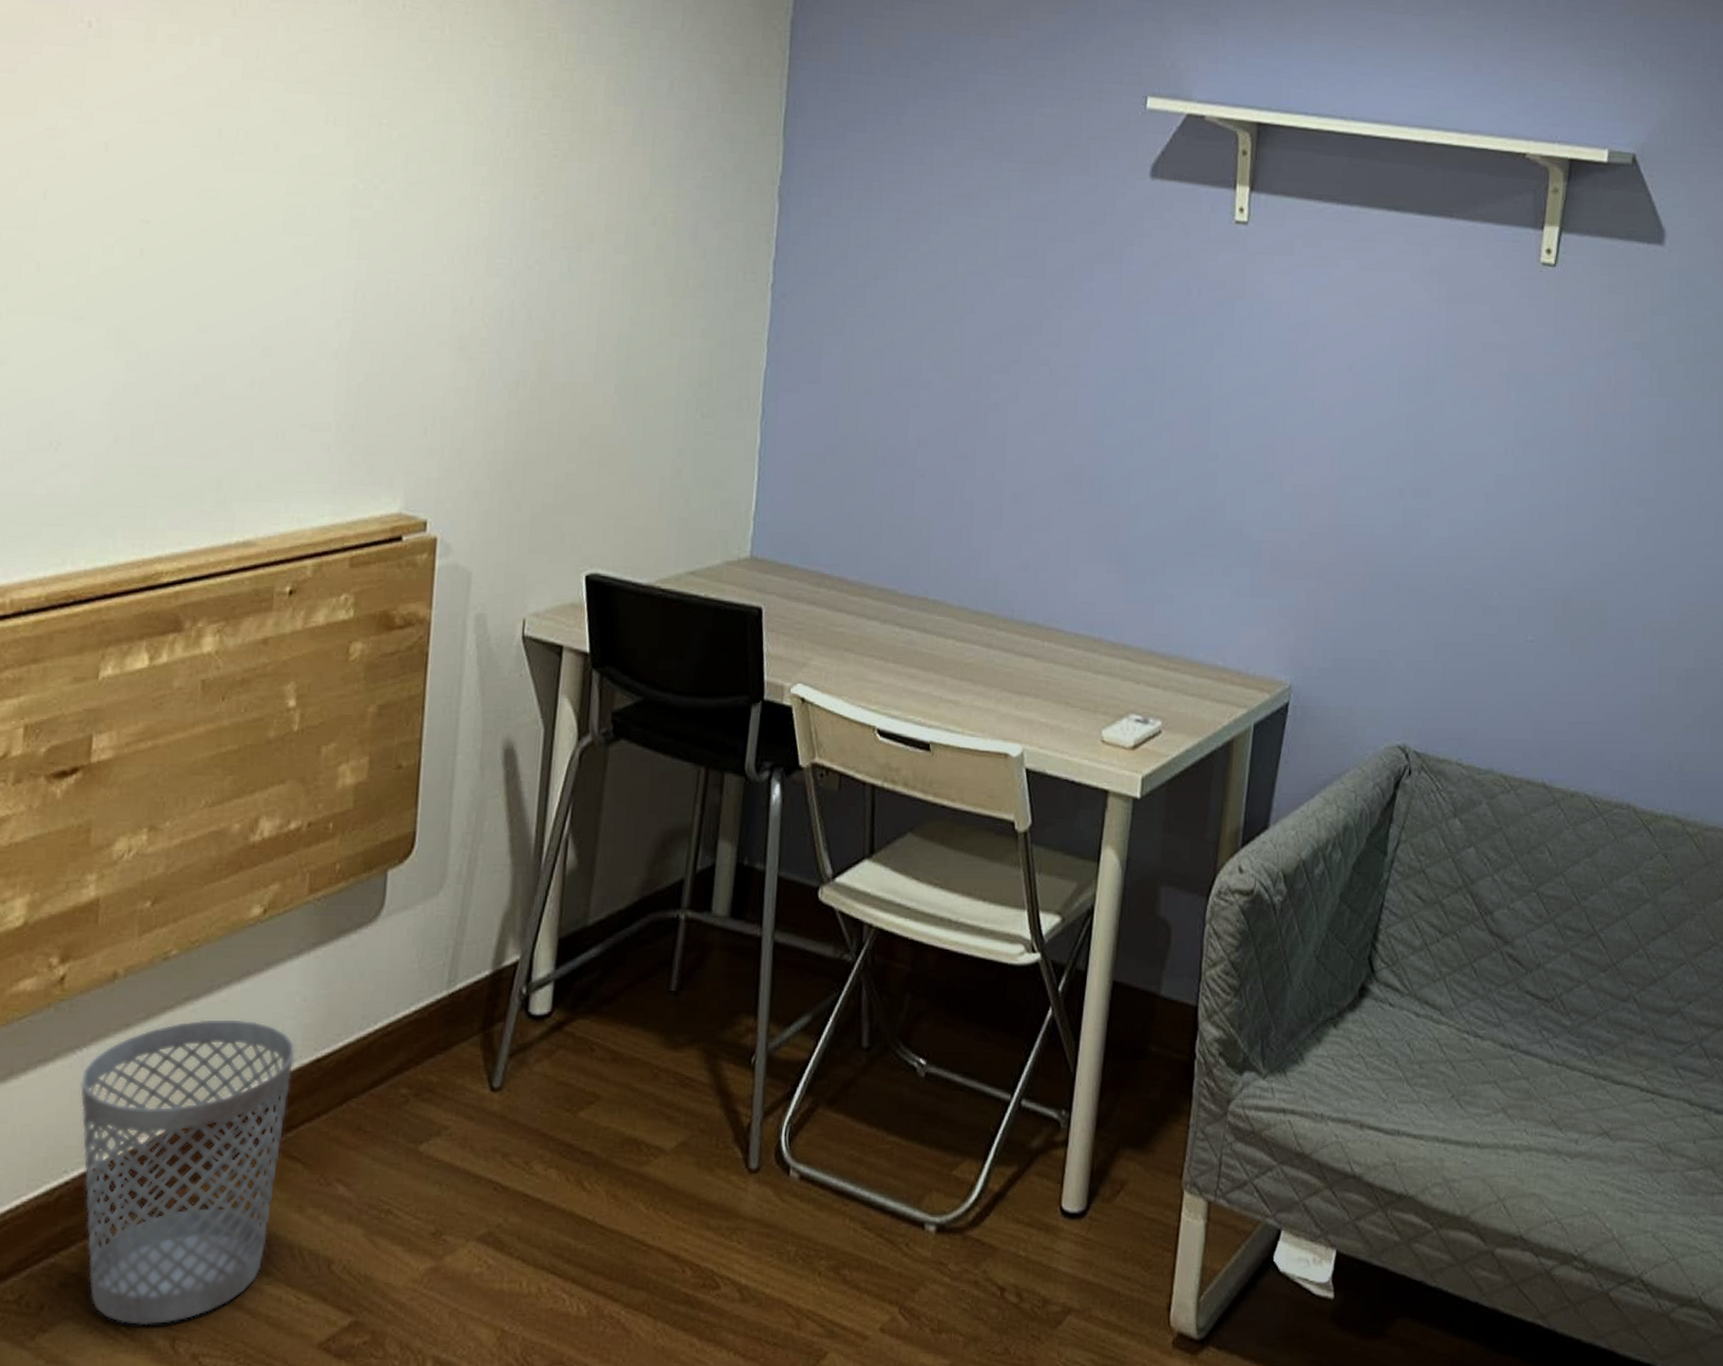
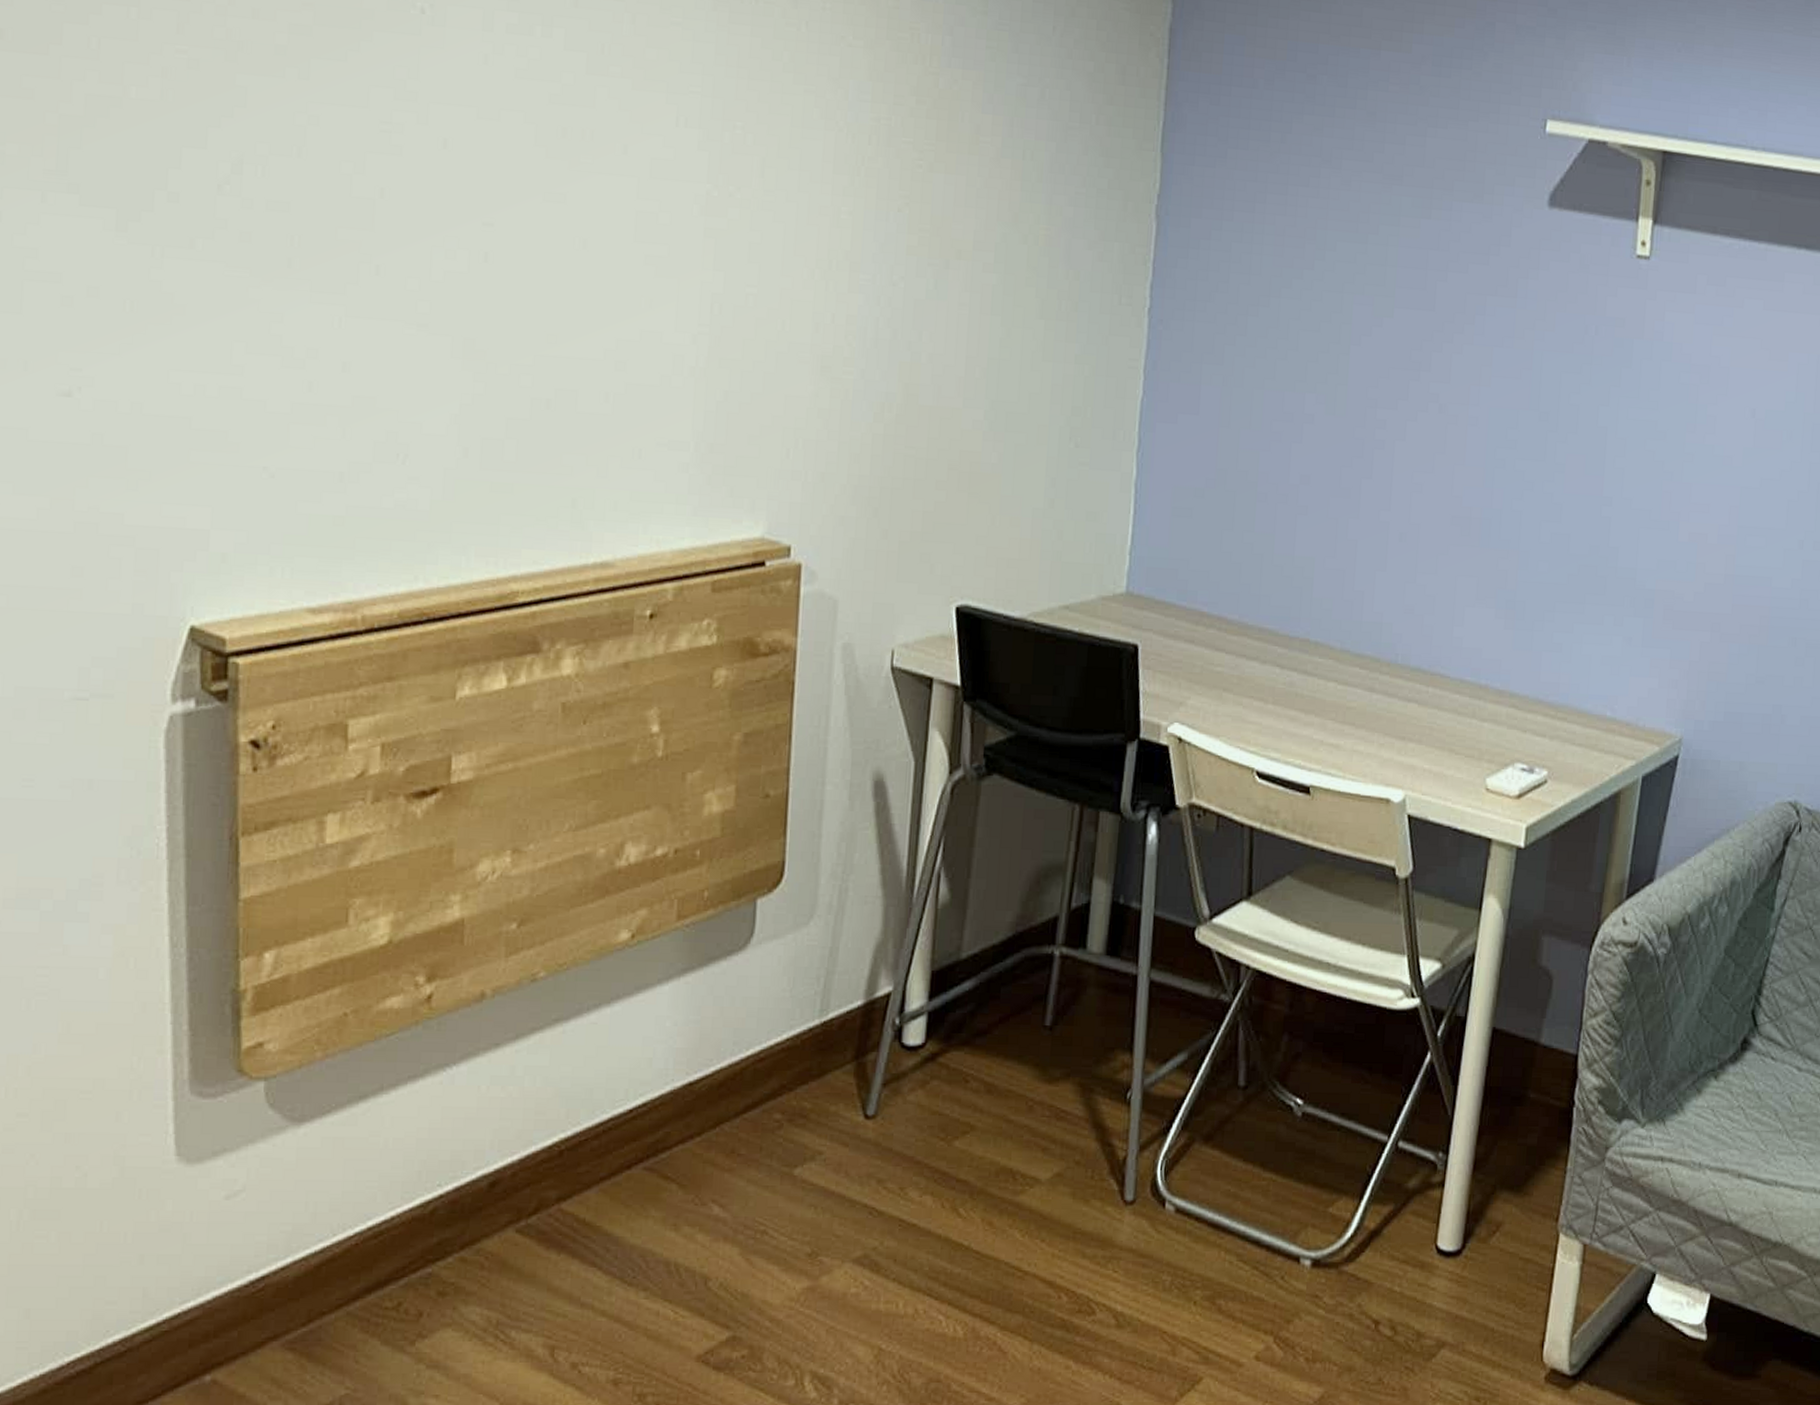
wastebasket: present [79,1019,296,1326] -> none [450,1041,667,1335]

